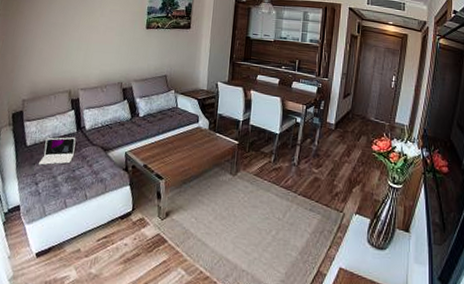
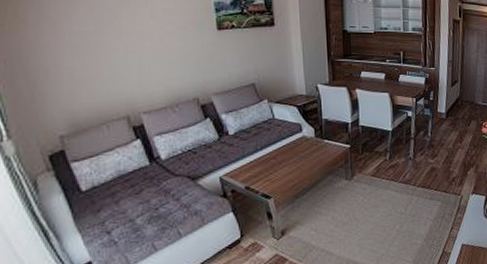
laptop: present [39,137,76,165] -> none [106,172,152,211]

